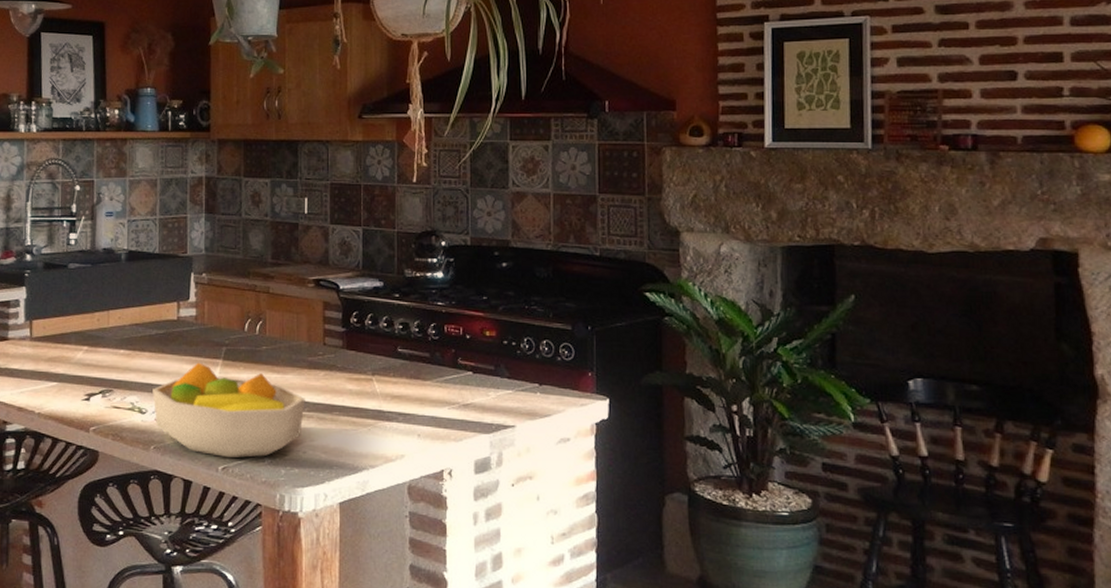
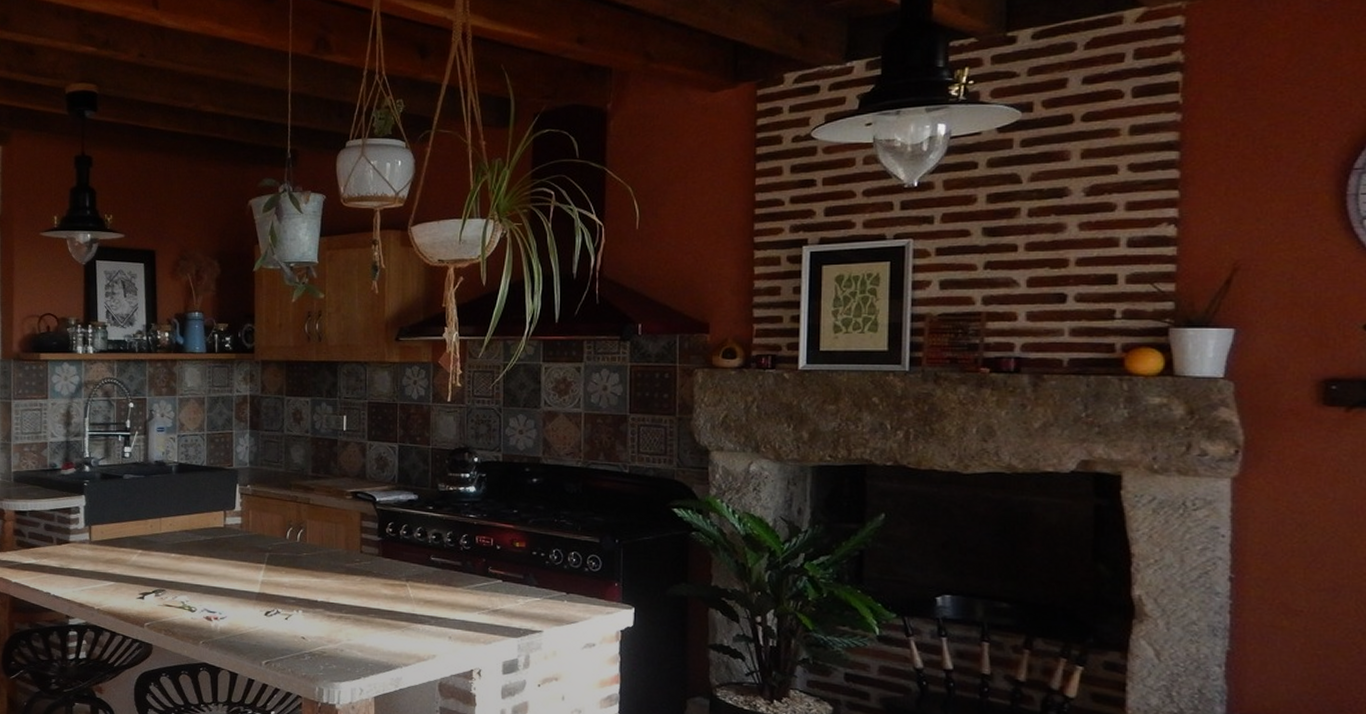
fruit bowl: present [152,362,305,458] -> none [201,566,343,654]

